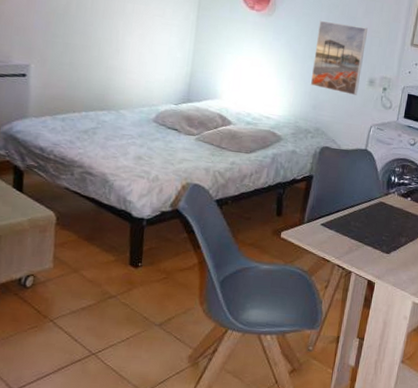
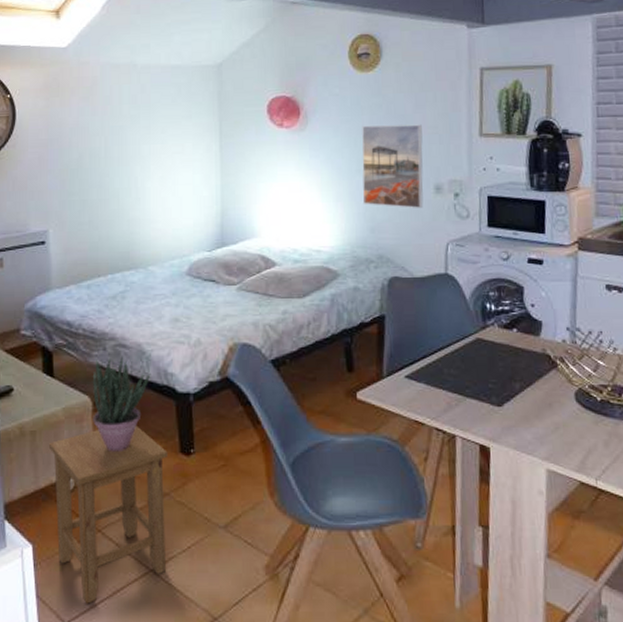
stool: none [12,240,119,377] -> present [48,425,168,604]
potted plant: none [55,182,110,260] -> present [93,356,150,452]

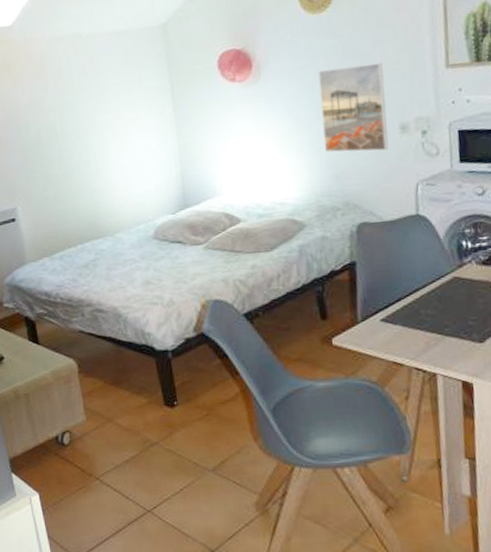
stool: present [48,425,168,604] -> none [42,383,162,542]
potted plant: present [93,356,150,452] -> none [75,320,128,408]

